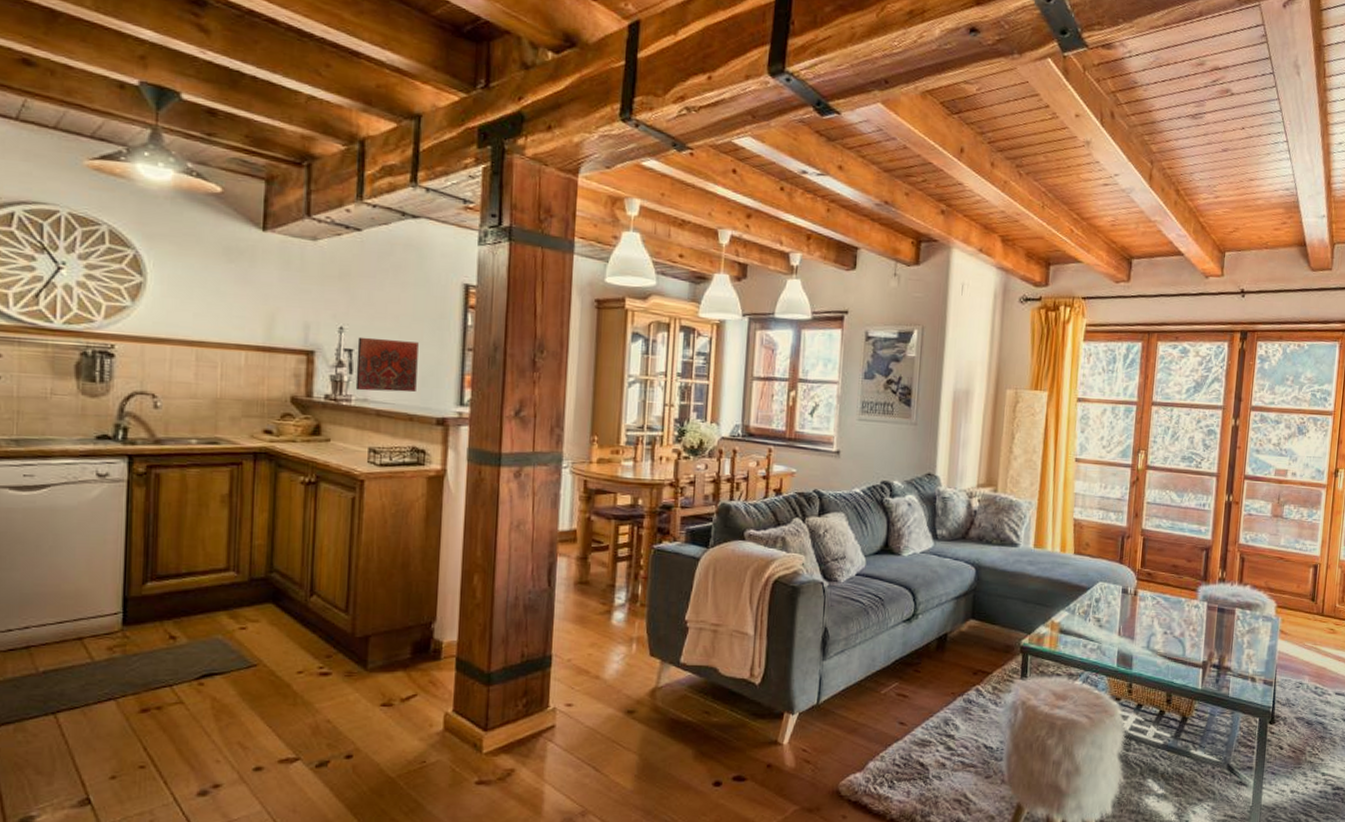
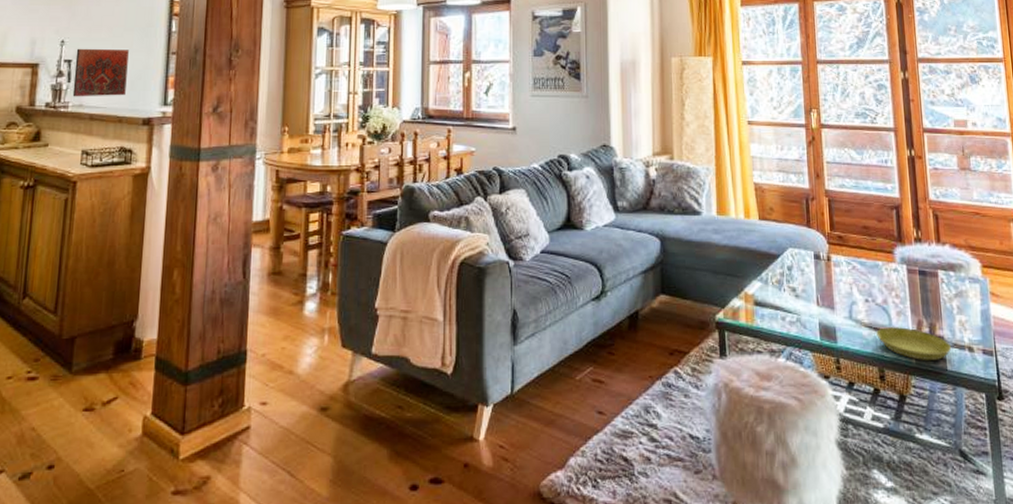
saucer: none [1169,657,1236,688] -> present [876,327,952,360]

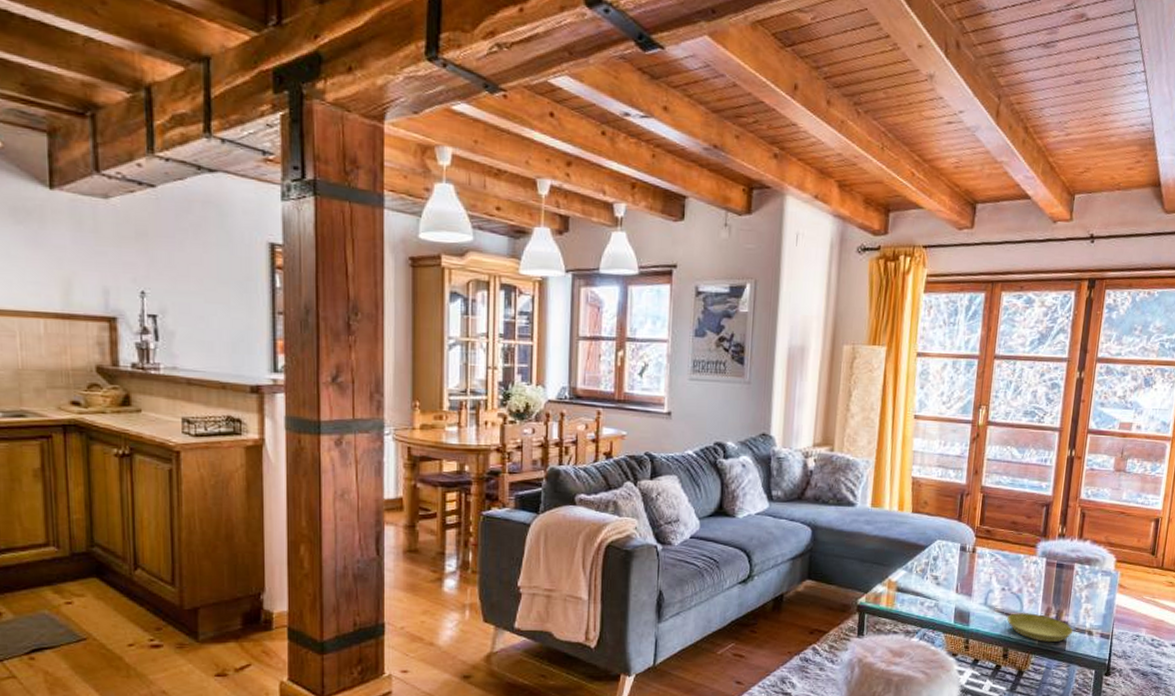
decorative tile: present [72,48,129,97] -> none [161,301,227,360]

